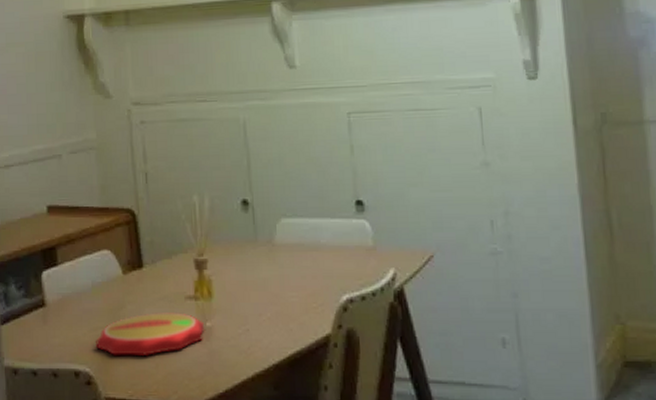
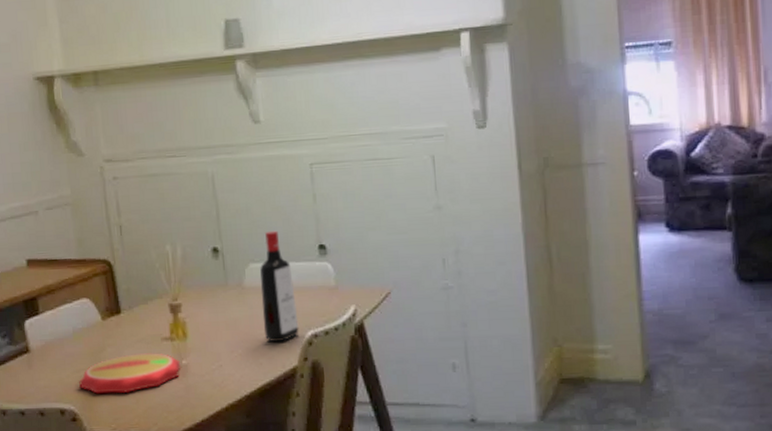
liquor bottle: none [292,183,333,307] -> present [260,230,299,343]

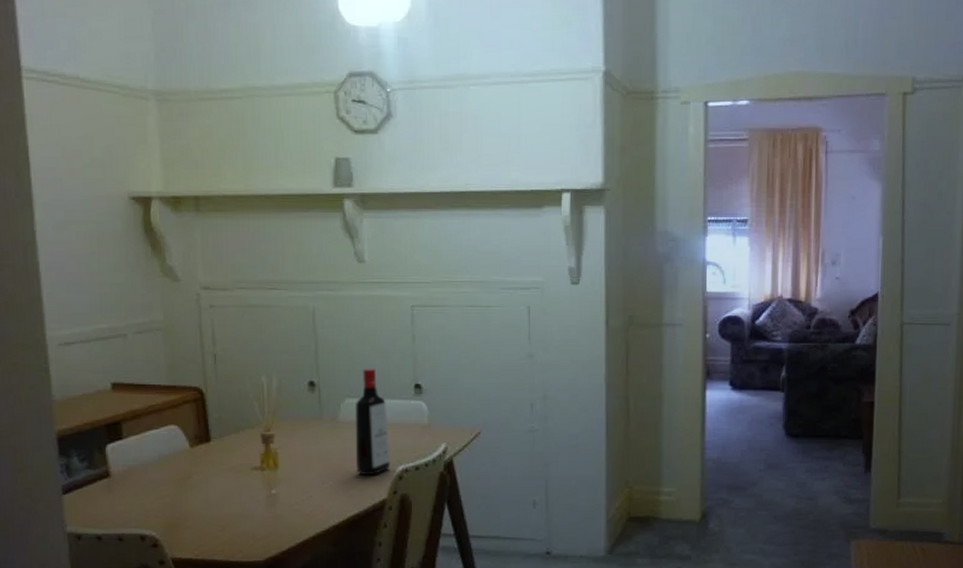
plate: present [79,353,181,394] -> none [162,482,270,520]

